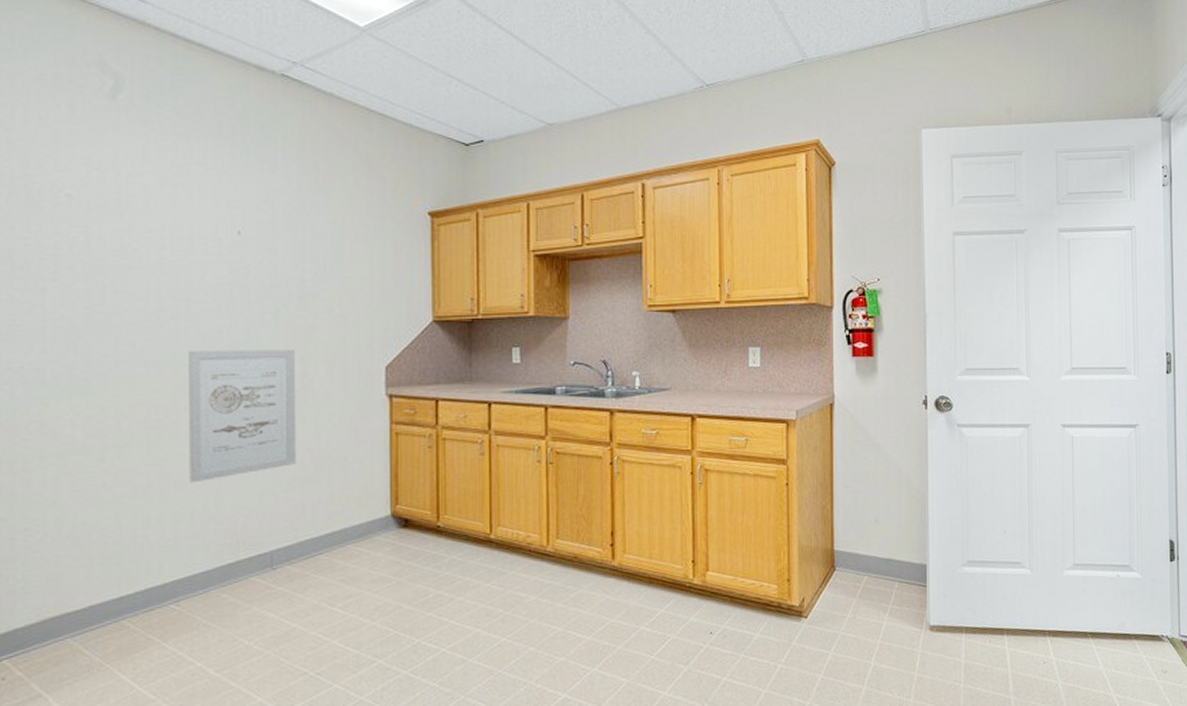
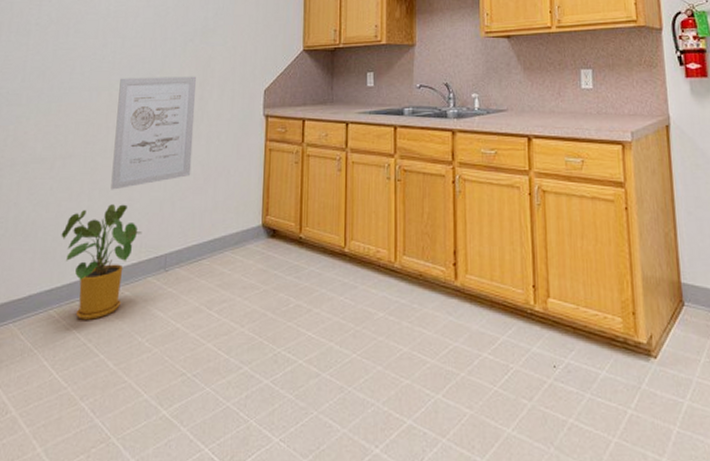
house plant: none [126,498,238,628] -> present [61,204,142,320]

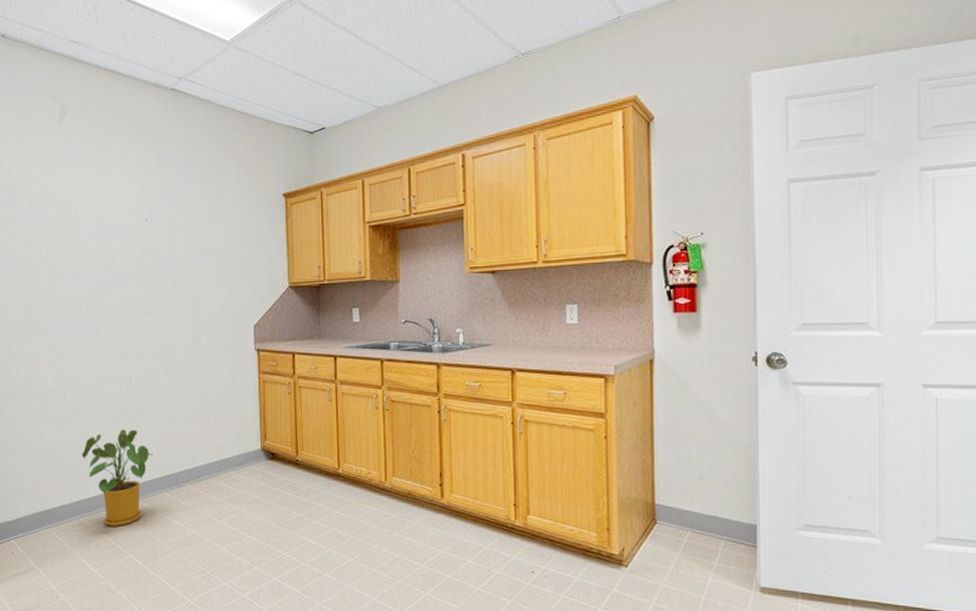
wall art: present [110,76,197,190] -> none [116,312,192,417]

